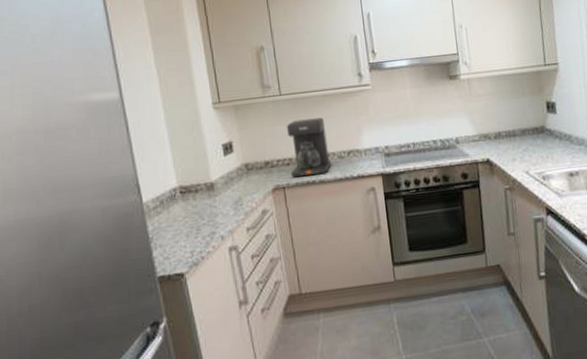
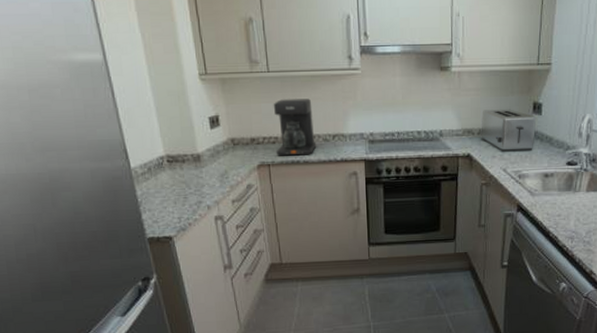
toaster: none [496,110,554,154] -> present [481,109,537,152]

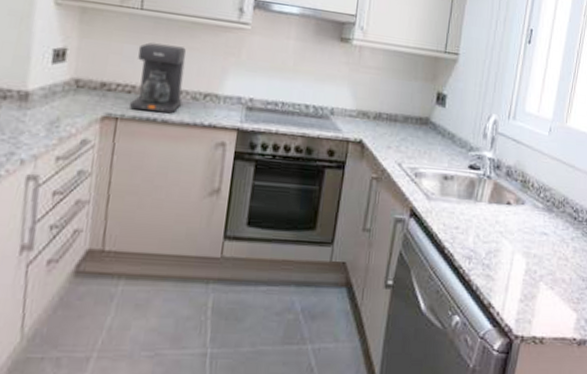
toaster: present [481,109,537,152] -> none [377,92,440,147]

